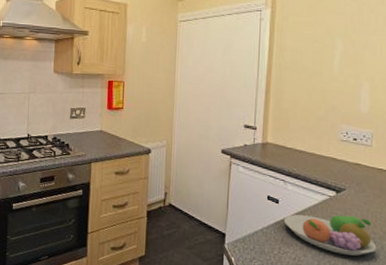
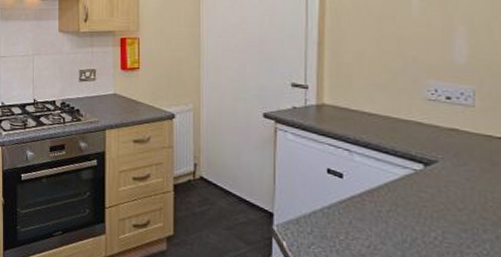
fruit bowl: present [283,214,377,256] -> none [350,192,489,247]

